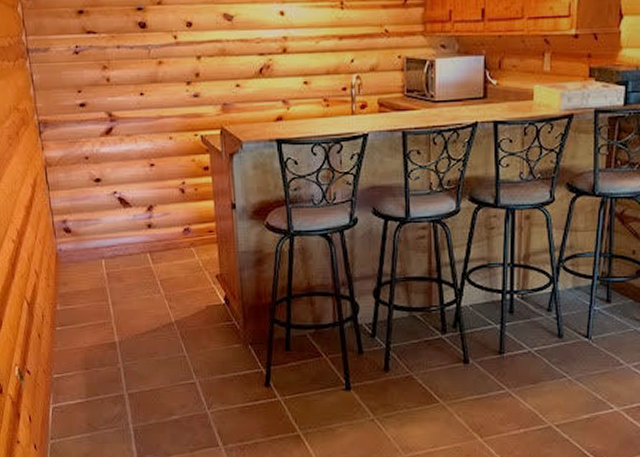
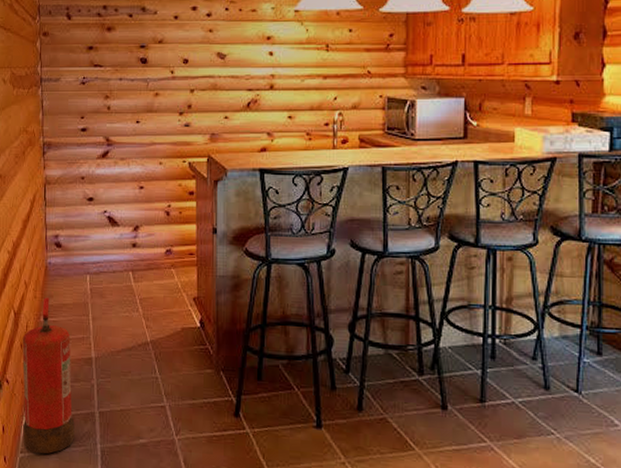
fire extinguisher: none [39,285,105,439] -> present [22,297,75,454]

